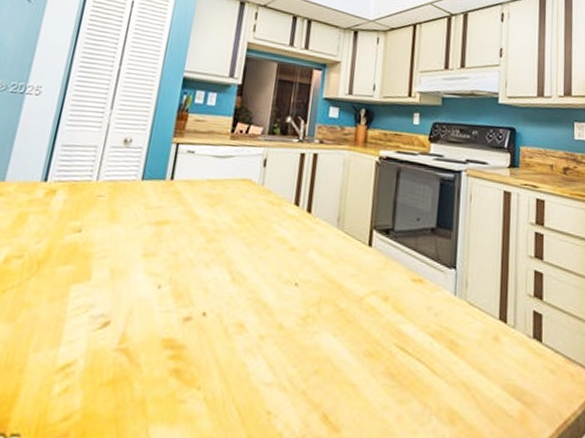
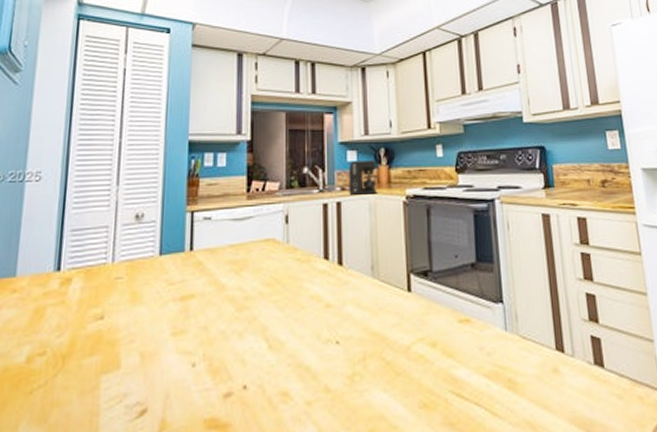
coffee maker: none [326,117,356,151] -> present [348,160,379,195]

